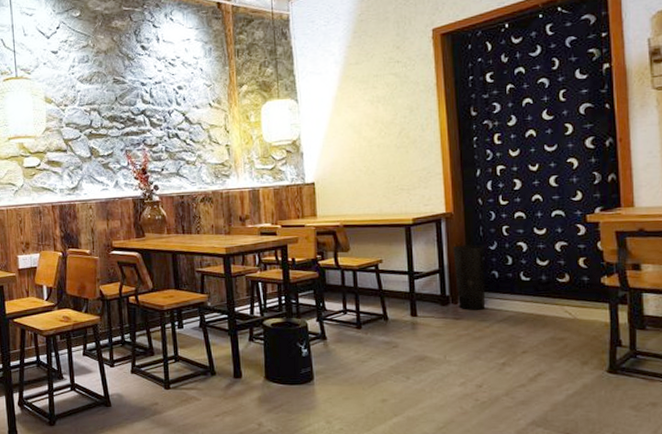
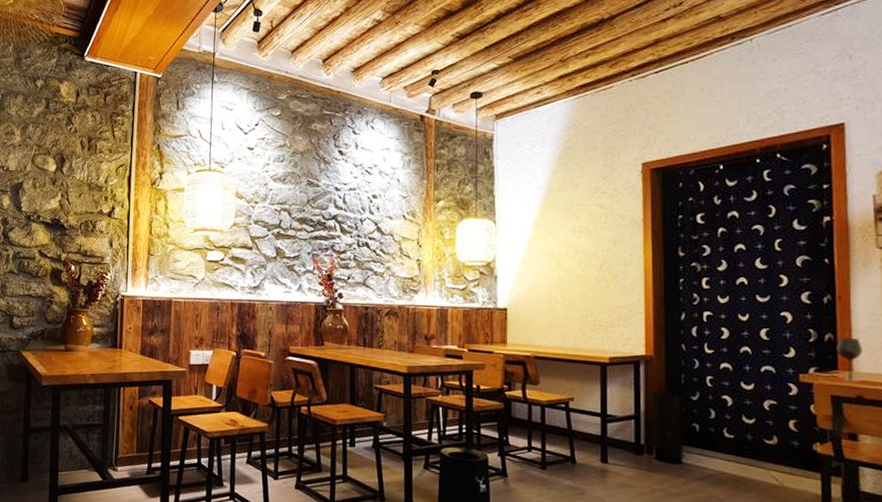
wineglass: none [619,176,644,217] -> present [836,338,863,382]

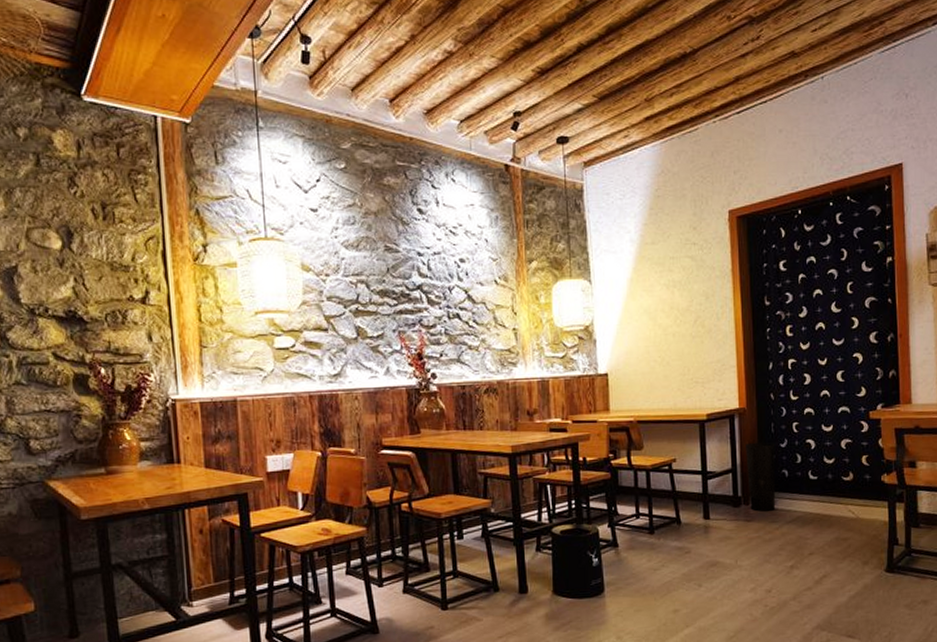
wineglass: present [836,338,863,382] -> none [898,373,920,414]

